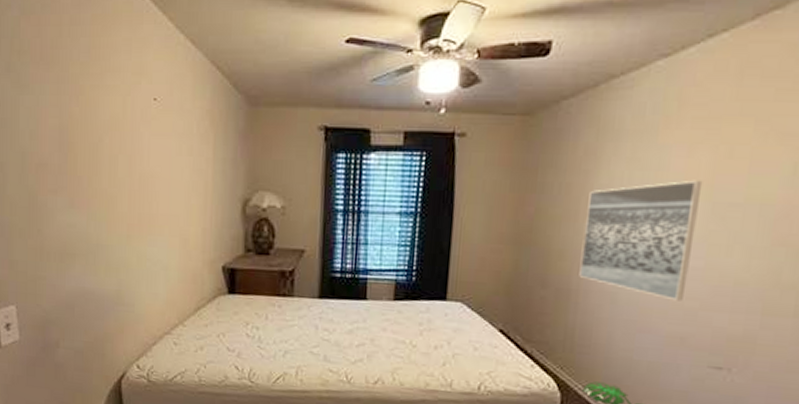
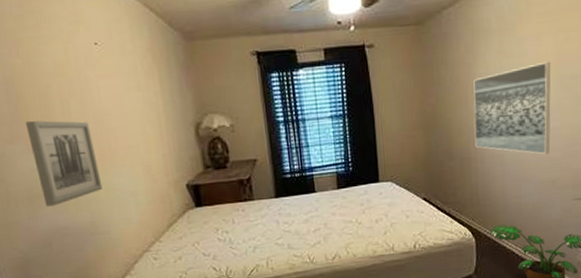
wall art: none [71,173,135,268] -> present [25,120,103,207]

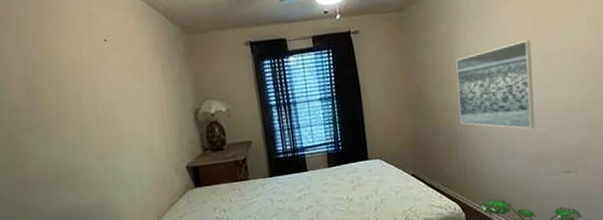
wall art: present [25,120,103,207] -> none [42,110,110,190]

